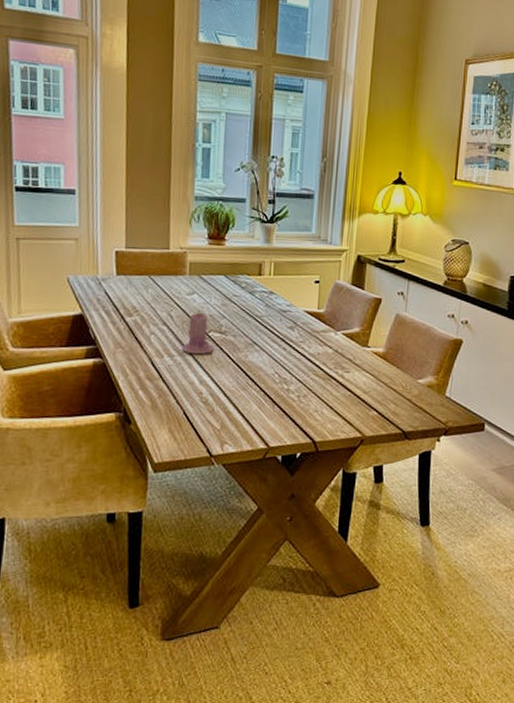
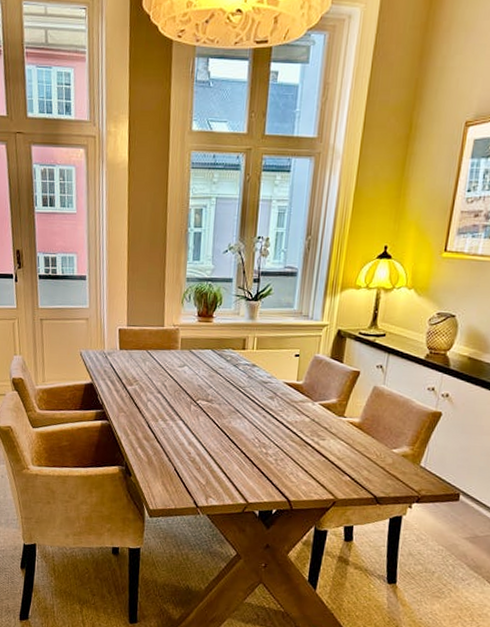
candle: present [182,309,214,355] -> none [174,380,201,420]

